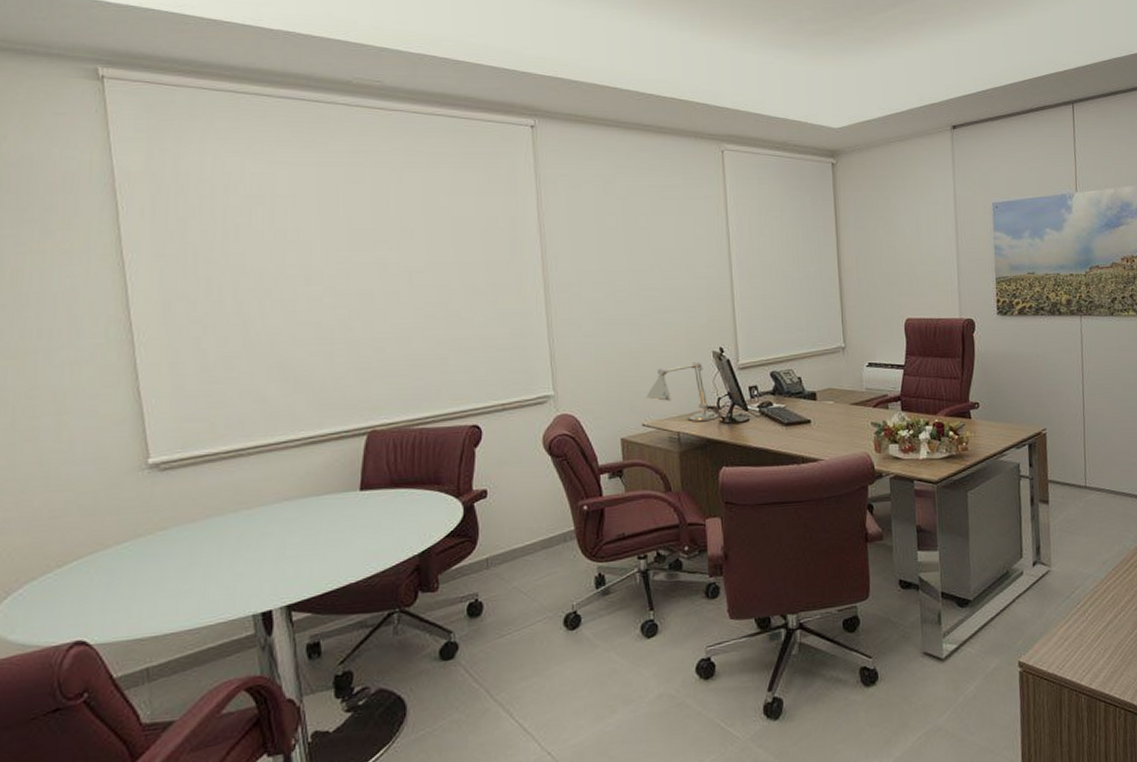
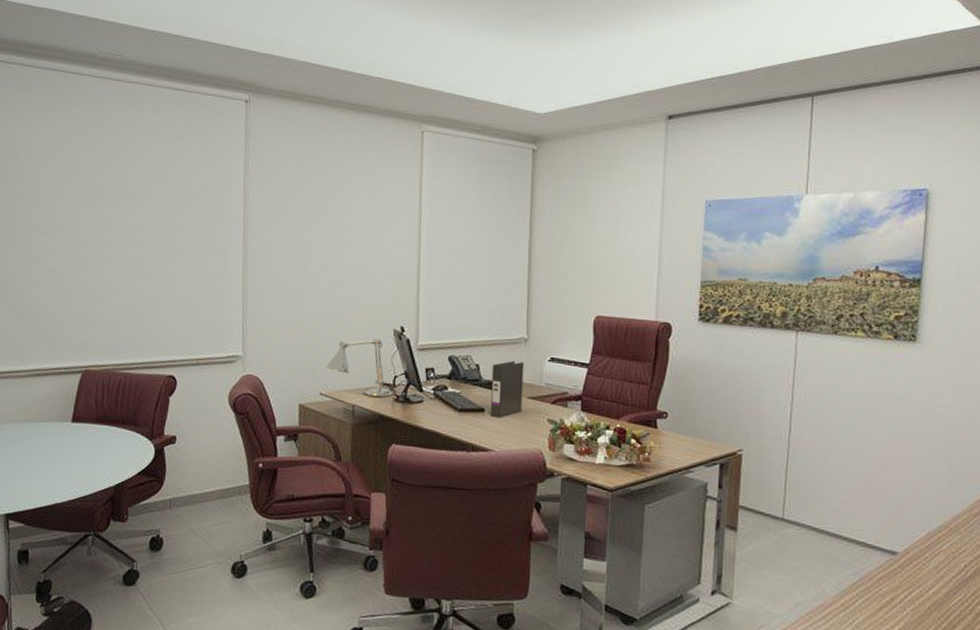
binder: none [814,369,847,428] -> present [490,360,524,418]

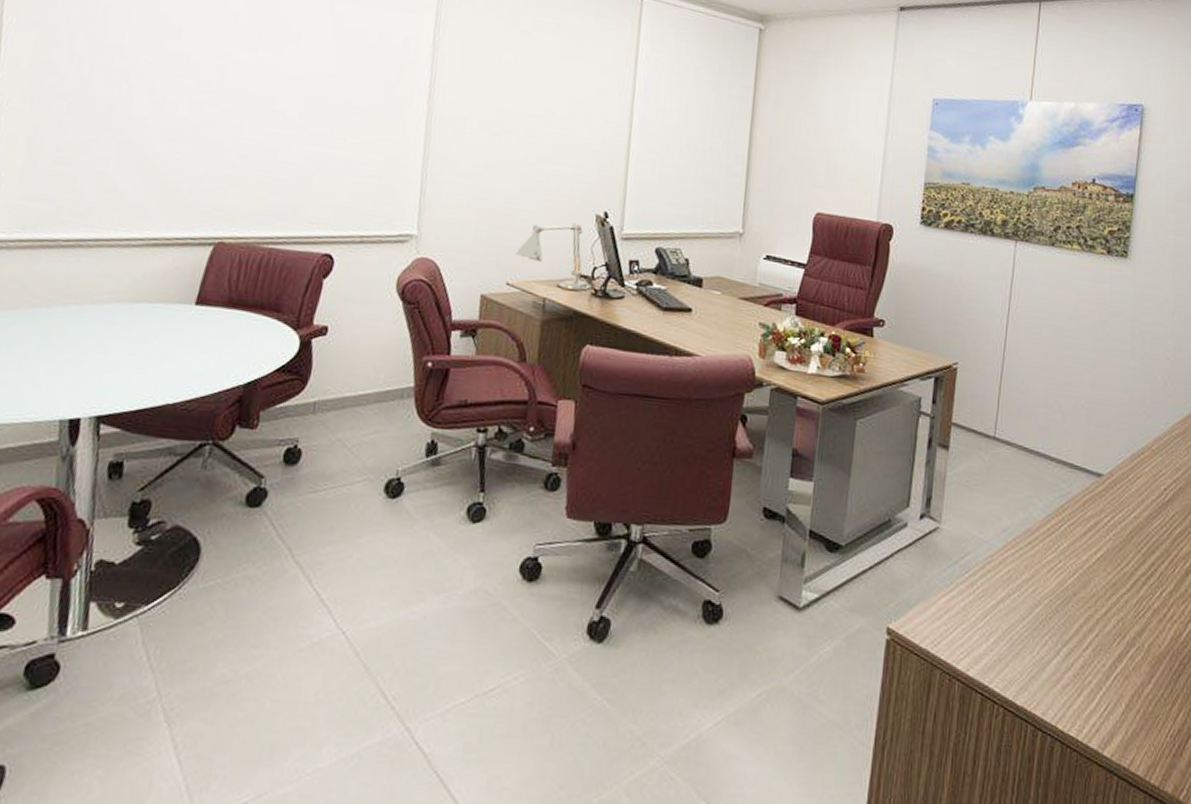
binder: present [490,360,524,418] -> none [697,256,738,320]

